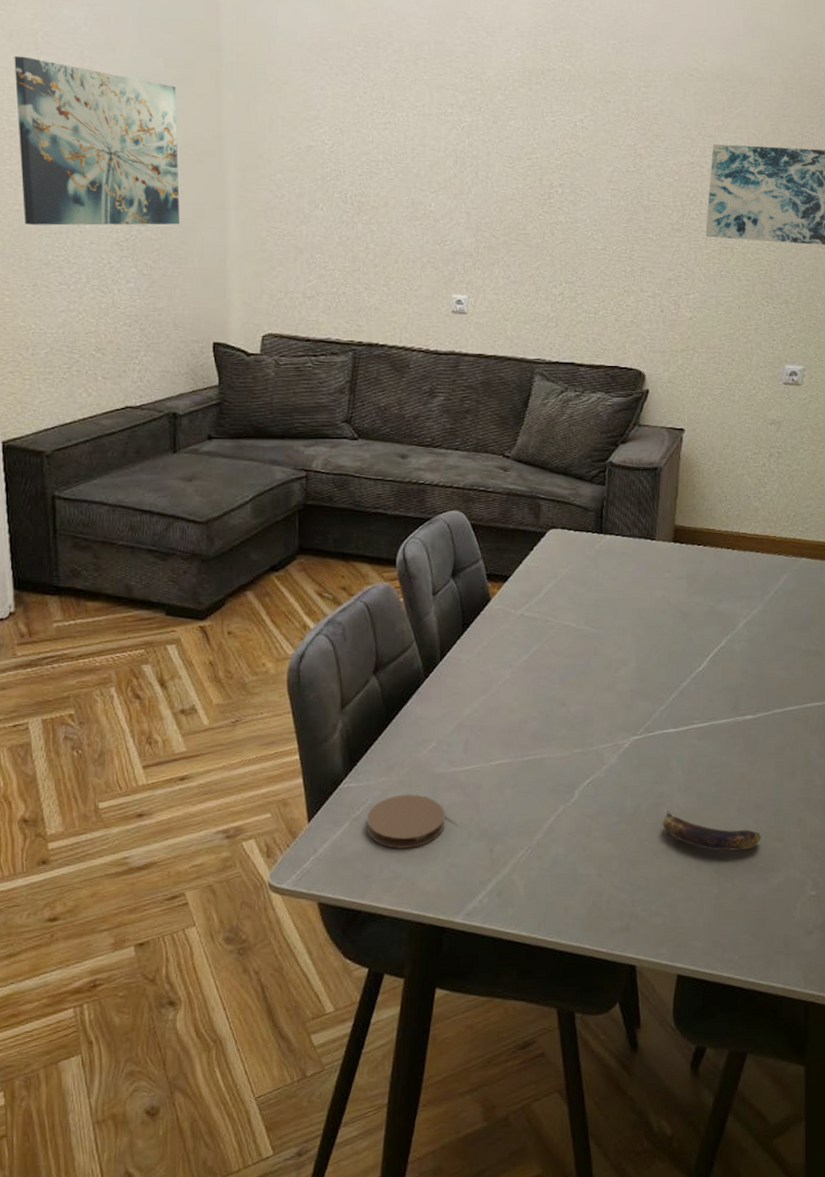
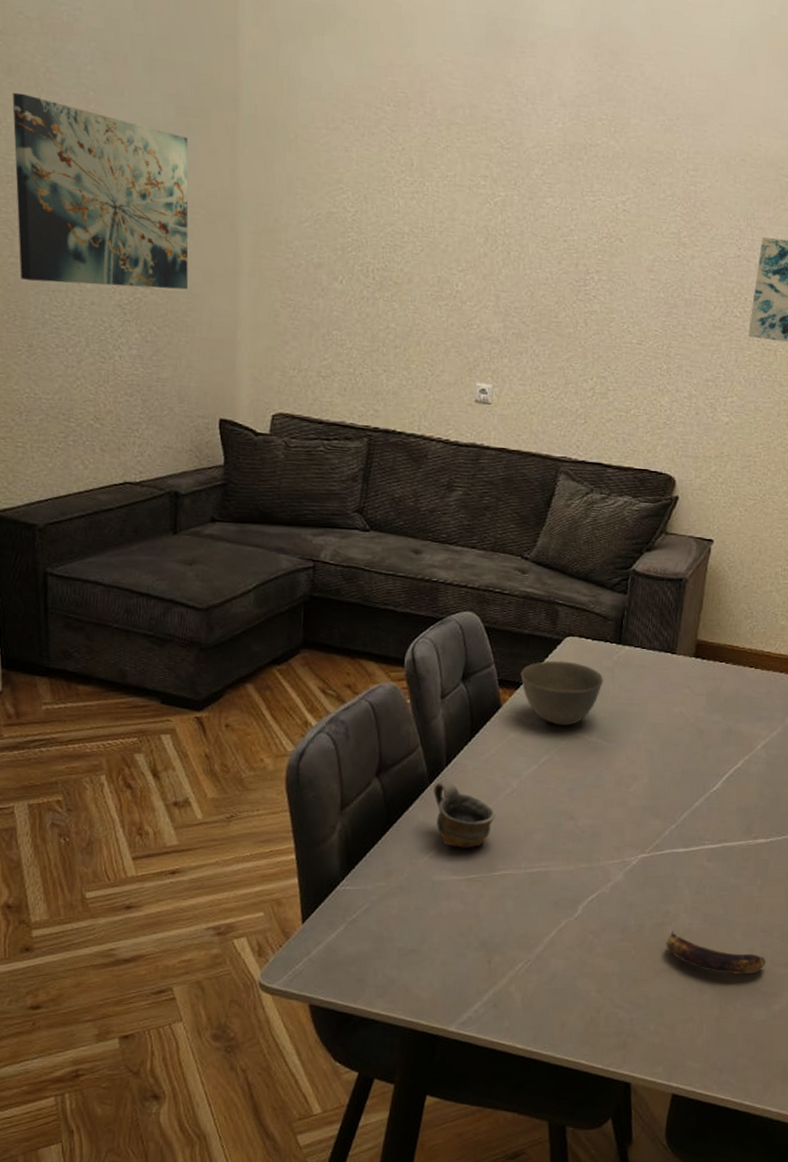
coaster: present [367,794,444,849] -> none [362,901,443,954]
cup: none [429,674,491,740] -> present [433,780,496,848]
bowl: none [507,553,587,615] -> present [520,660,604,726]

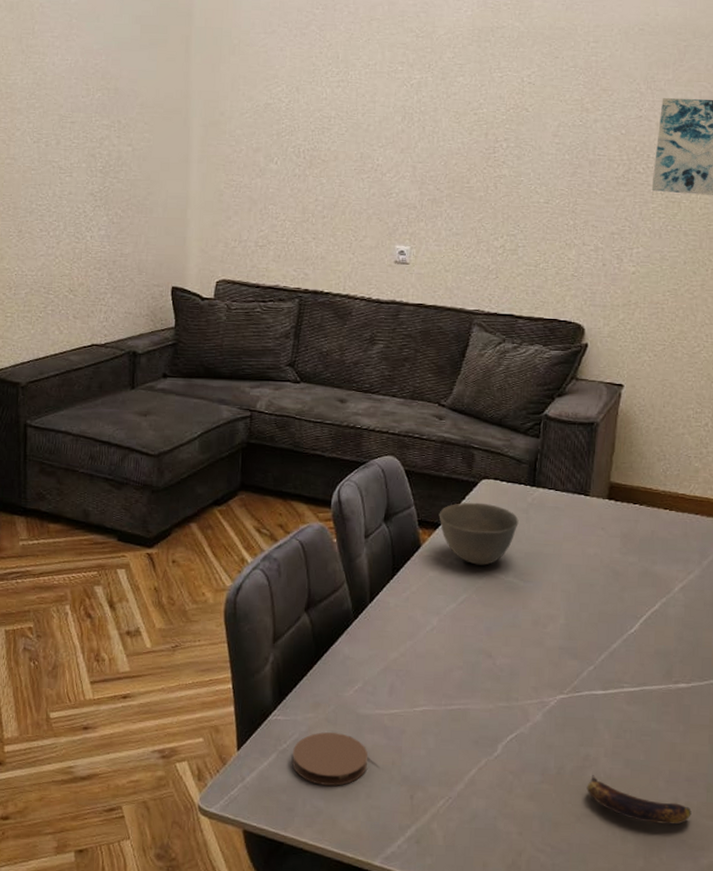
wall art: present [12,92,189,290] -> none [12,25,151,178]
coaster: none [362,901,443,954] -> present [292,732,368,786]
cup: present [433,780,496,848] -> none [358,616,417,683]

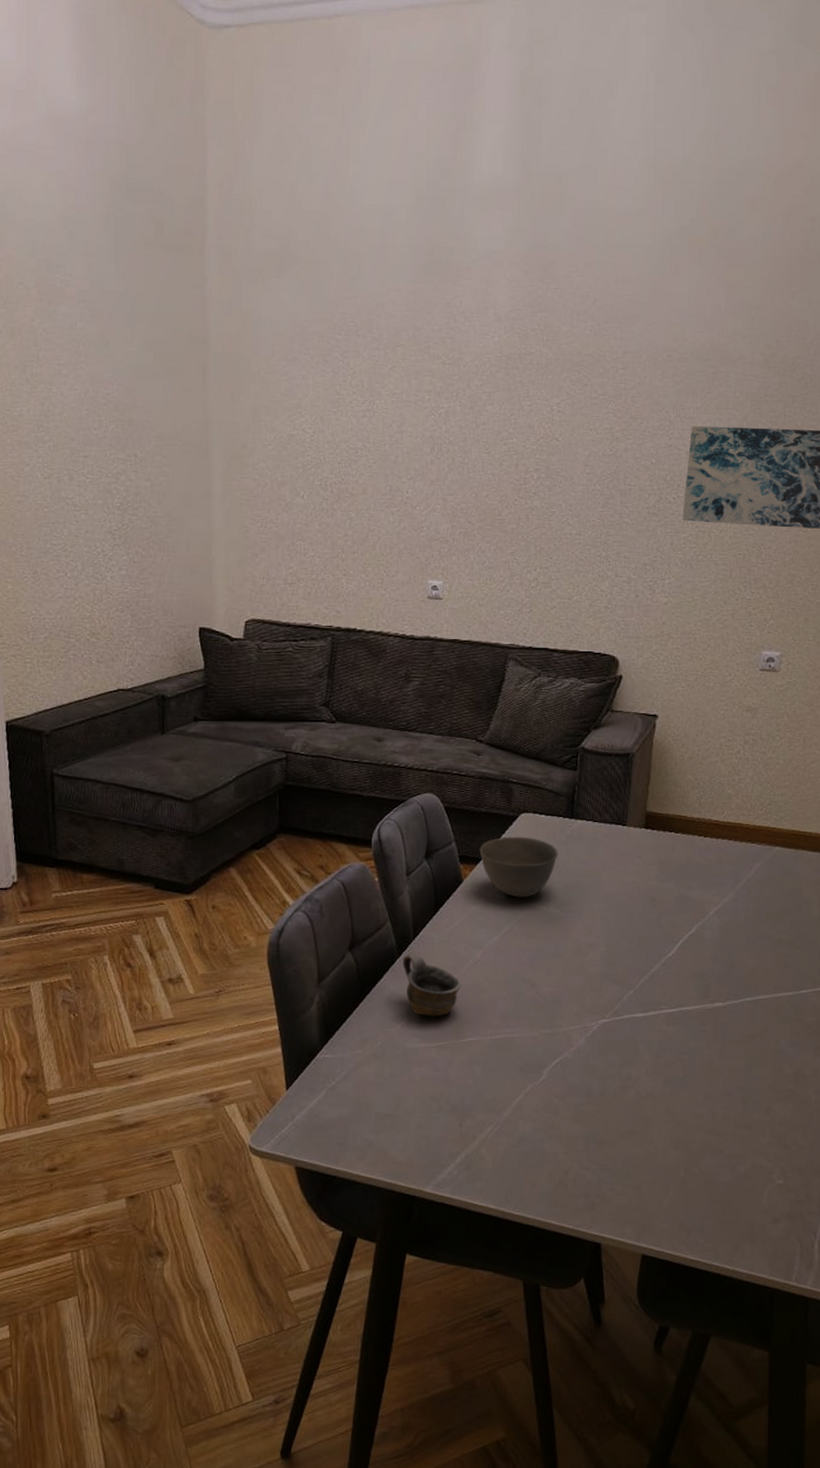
coaster: present [292,732,368,786] -> none [342,1068,416,1119]
cup: none [358,616,417,683] -> present [402,953,462,1017]
banana: present [587,775,692,825] -> none [629,1094,729,1136]

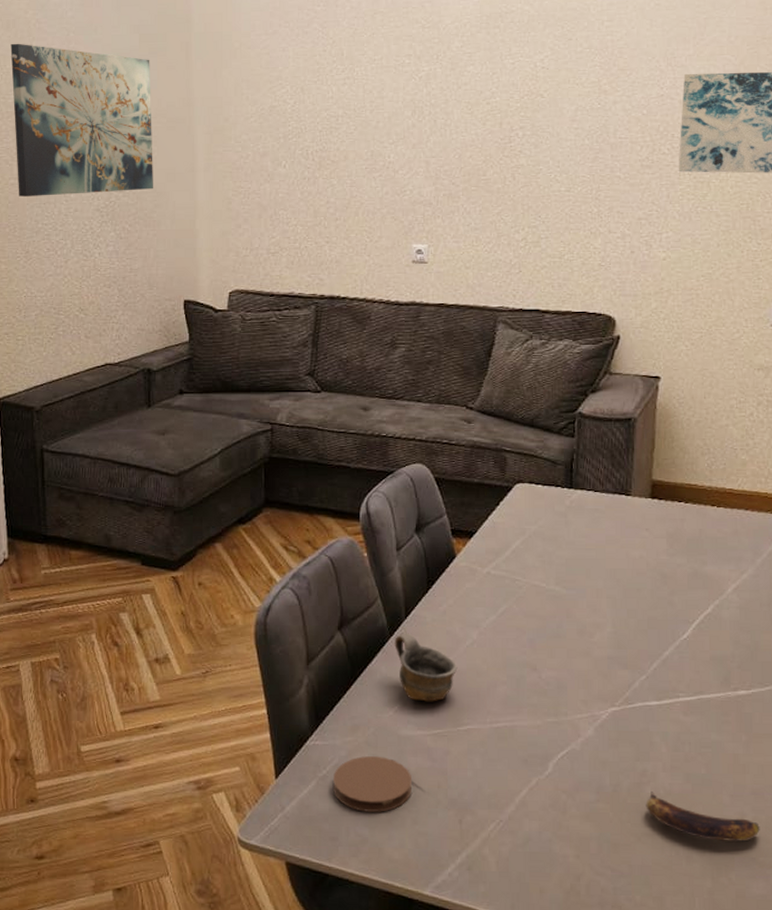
wall art: none [15,352,169,516] -> present [10,43,154,197]
coaster: none [342,1068,416,1119] -> present [333,756,411,812]
bowl: present [479,836,558,898] -> none [473,508,557,574]
banana: none [629,1094,729,1136] -> present [646,791,760,842]

